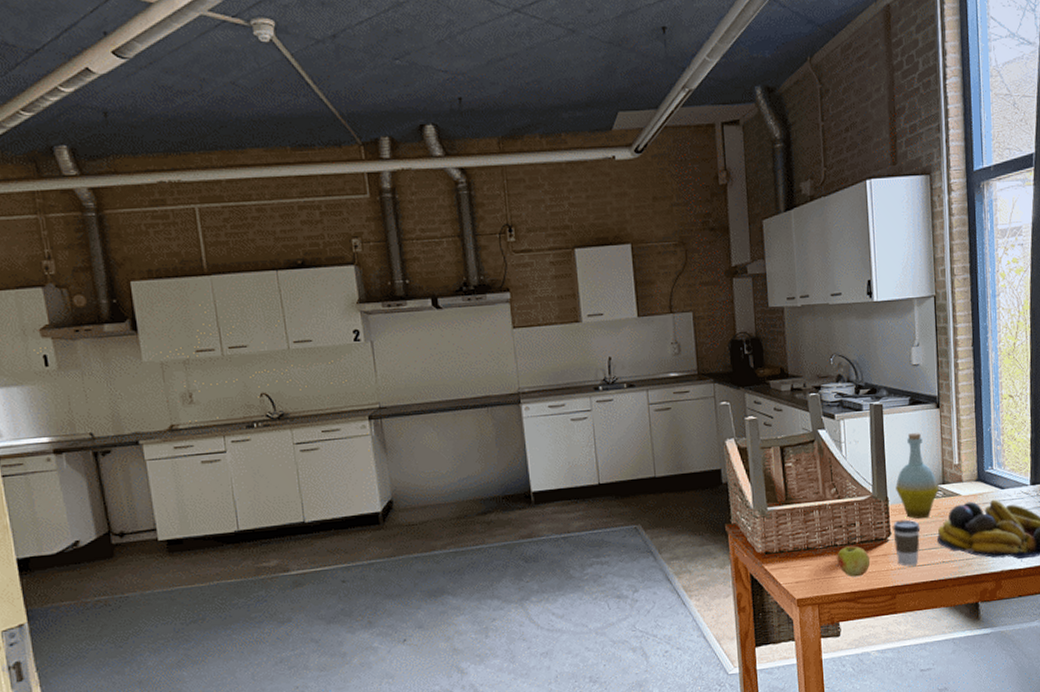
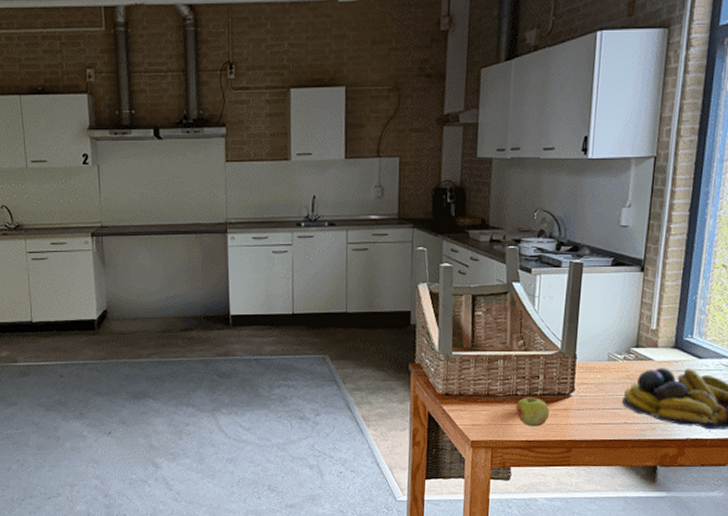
coffee cup: present [893,519,921,567] -> none [577,378,606,423]
bottle: present [896,432,939,520] -> none [586,293,631,380]

